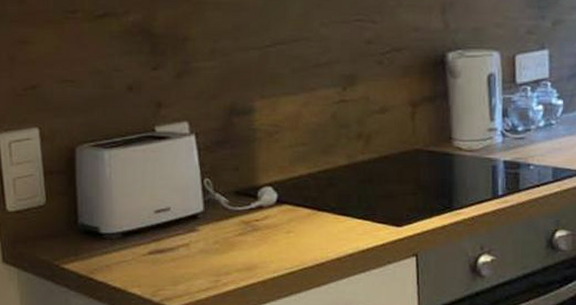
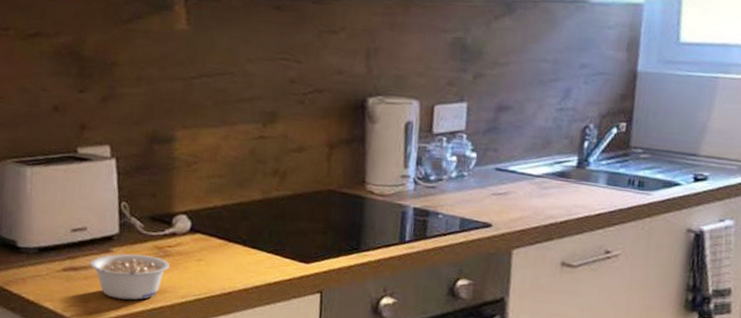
legume: none [176,230,258,280] -> present [90,253,170,300]

